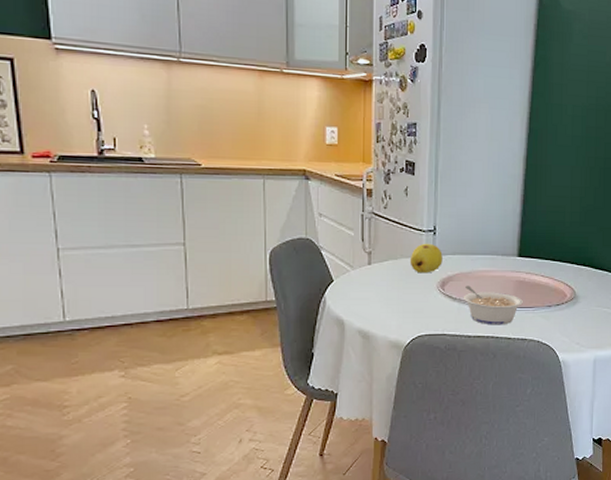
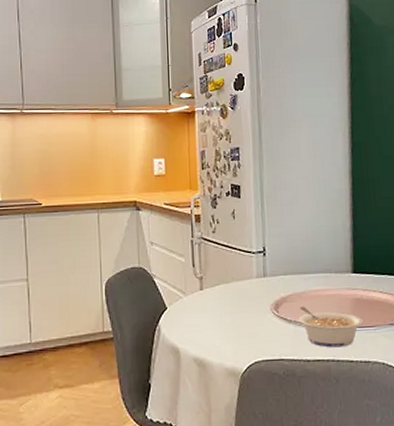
fruit: present [409,243,443,274] -> none [241,264,275,296]

